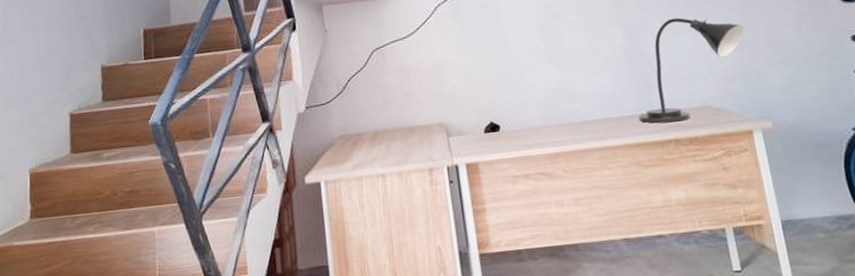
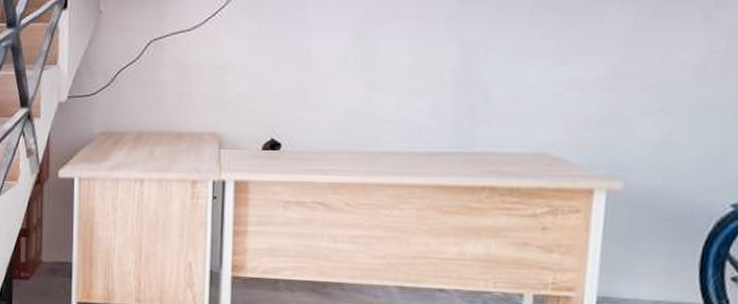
desk lamp: present [639,17,745,123] -> none [452,40,624,167]

